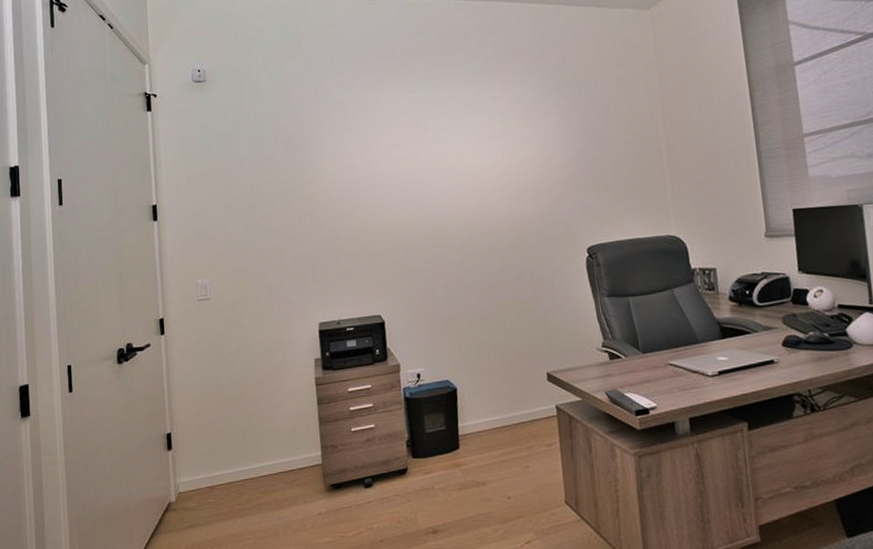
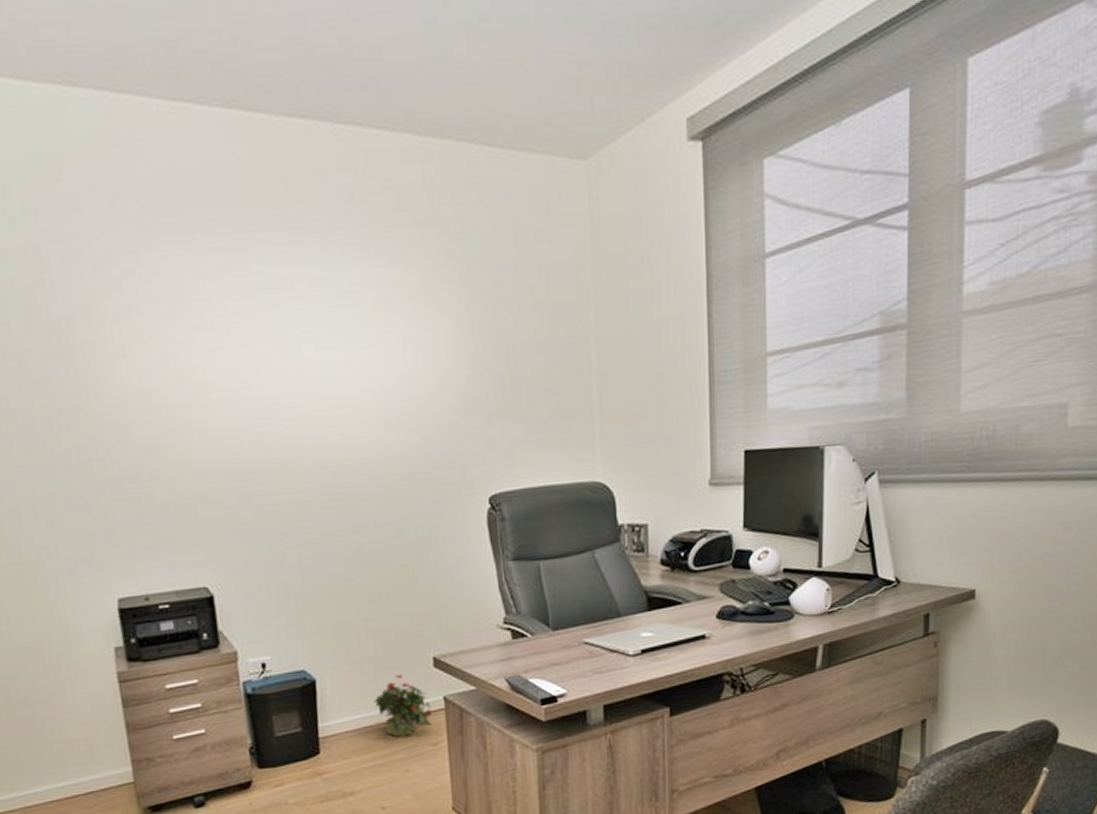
potted plant: none [501,386,547,438] -> present [373,674,433,737]

